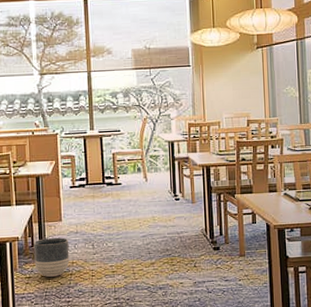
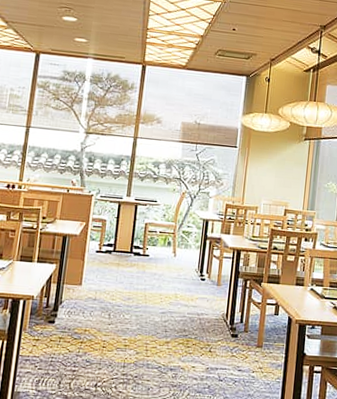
planter: present [33,237,70,278] -> none [45,301,85,343]

